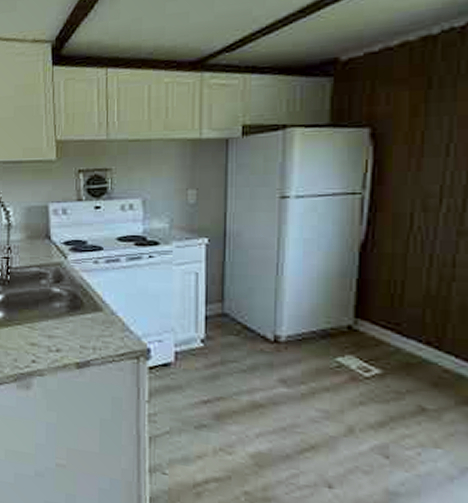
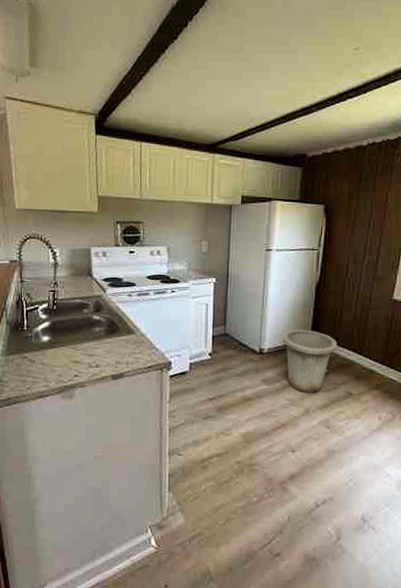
trash can: none [309,310,398,404] -> present [283,330,338,393]

